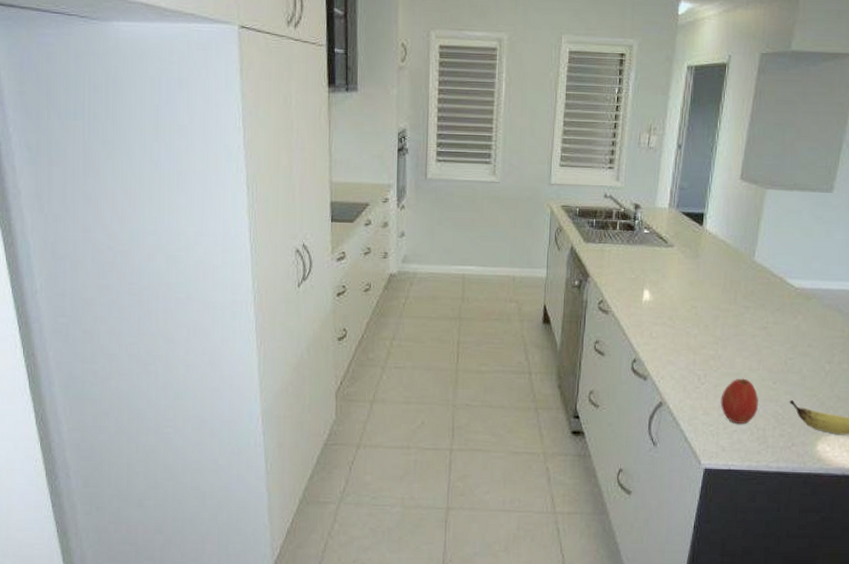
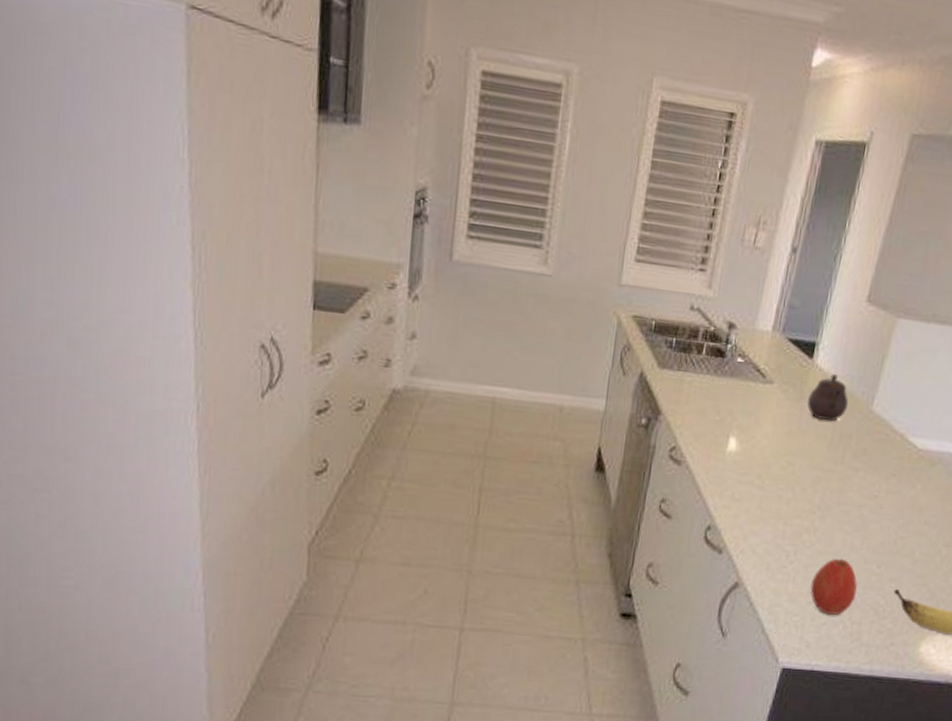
teapot: none [701,236,735,272] -> present [807,374,849,422]

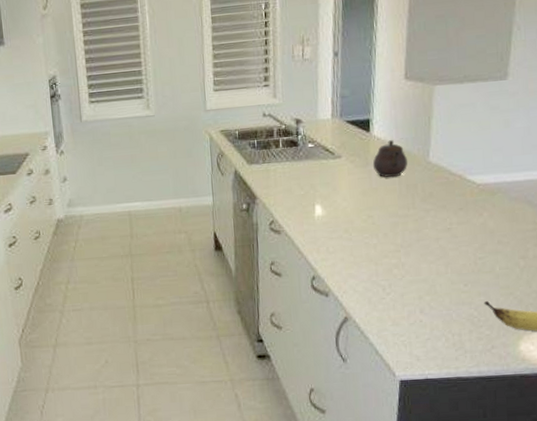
apple: present [810,558,858,616] -> none [409,283,451,332]

